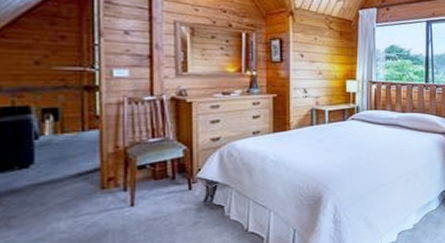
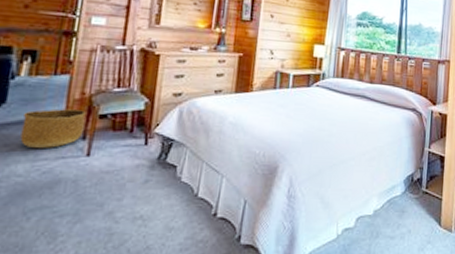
basket: none [57,163,123,205] -> present [20,109,86,149]

